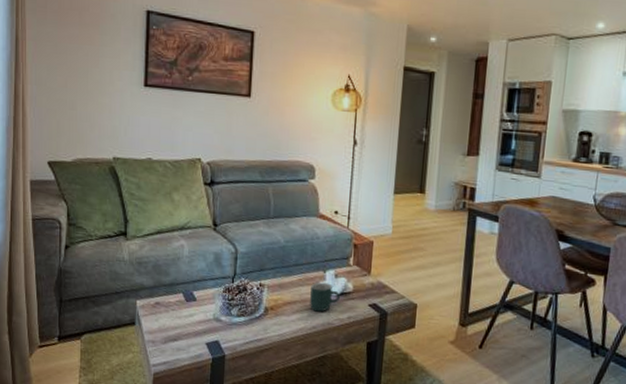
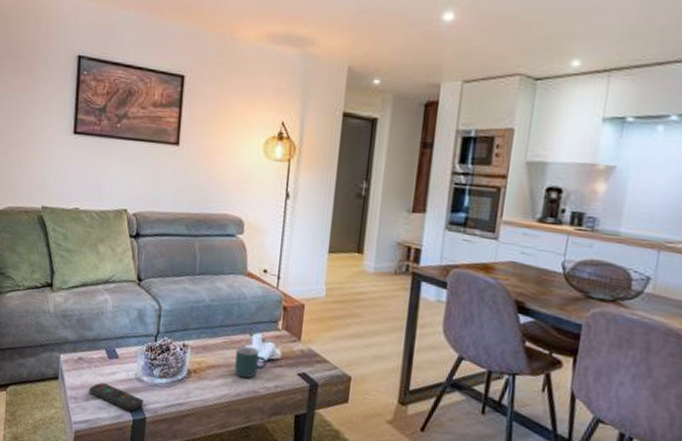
remote control: none [167,324,222,351] -> present [89,382,143,412]

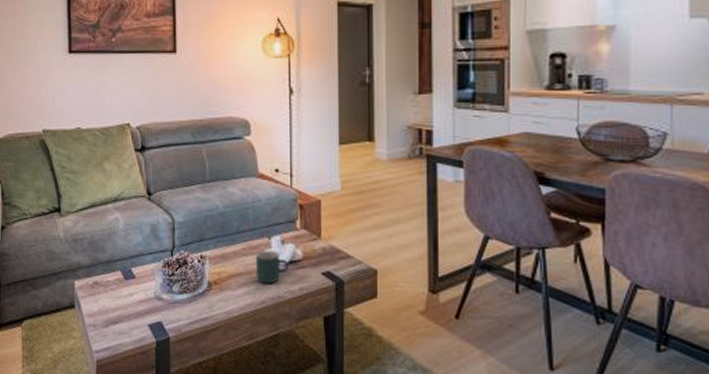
remote control: present [89,382,143,412] -> none [108,305,165,334]

